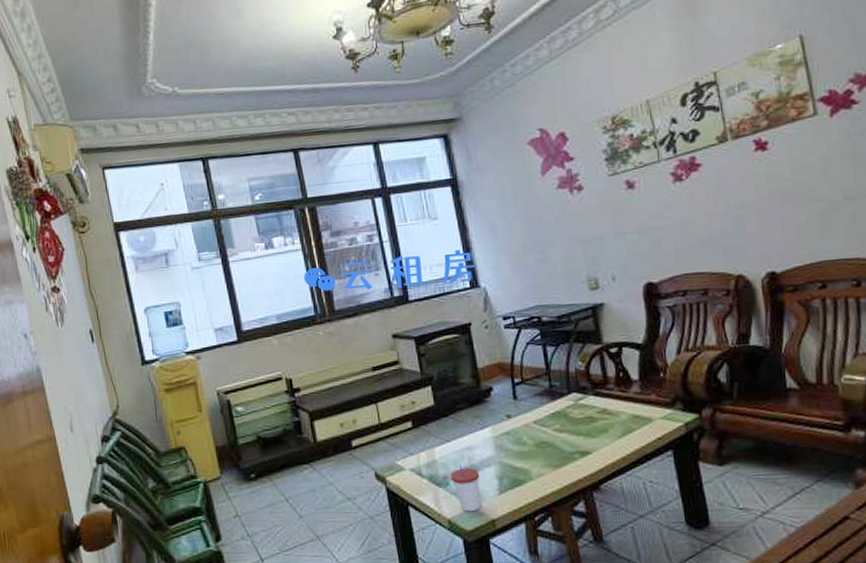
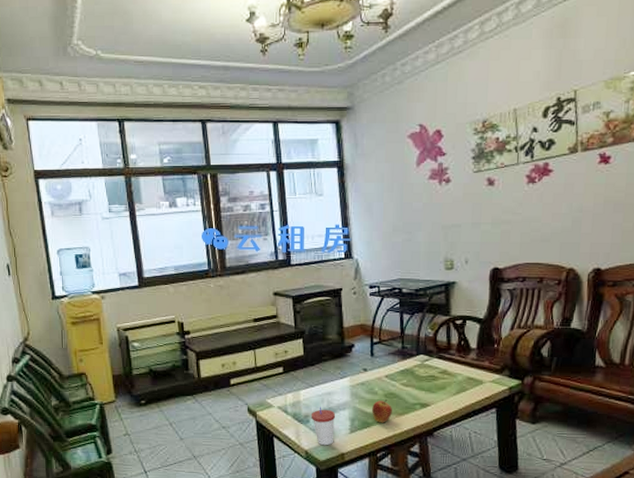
apple: none [522,450,547,479] -> present [372,399,392,423]

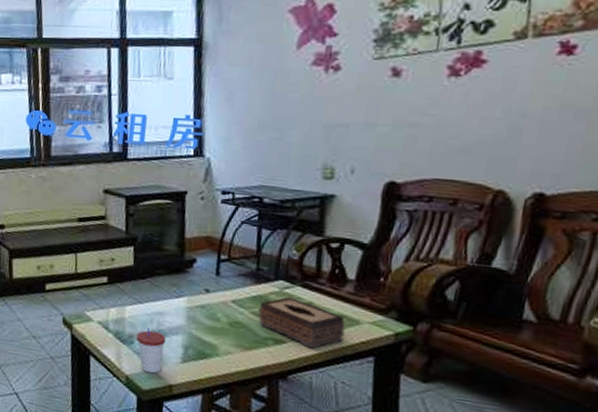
apple: present [372,399,392,423] -> none [211,329,237,356]
tissue box: none [407,367,473,408] -> present [258,296,346,349]

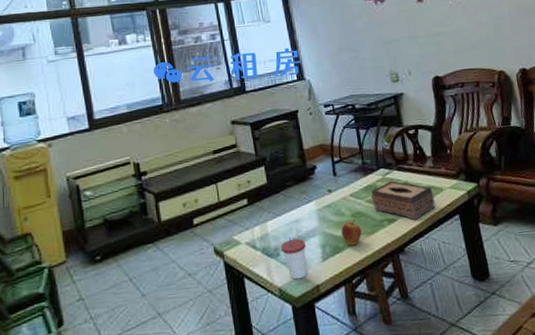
apple: none [211,329,237,356] -> present [341,219,362,246]

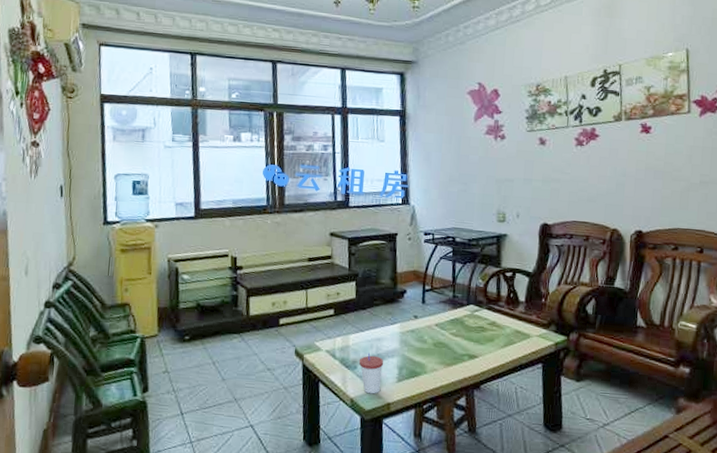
apple: present [341,219,362,246] -> none [420,349,441,373]
tissue box: present [371,180,436,220] -> none [456,318,520,361]

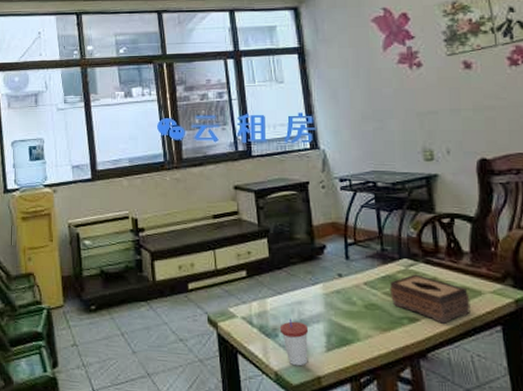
tissue box: none [456,318,520,361] -> present [390,274,471,324]

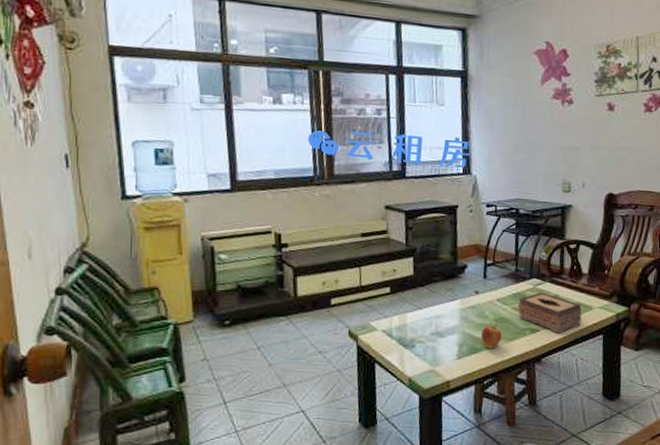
cup: present [279,318,309,366] -> none [417,331,444,373]
apple: none [351,311,375,340] -> present [481,324,502,349]

